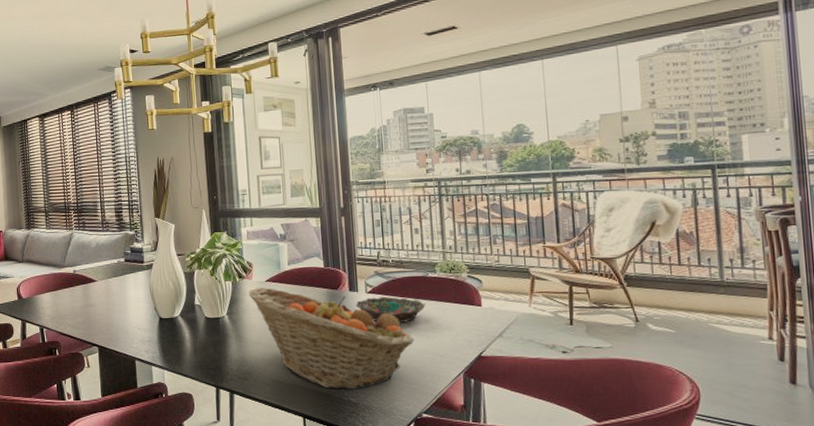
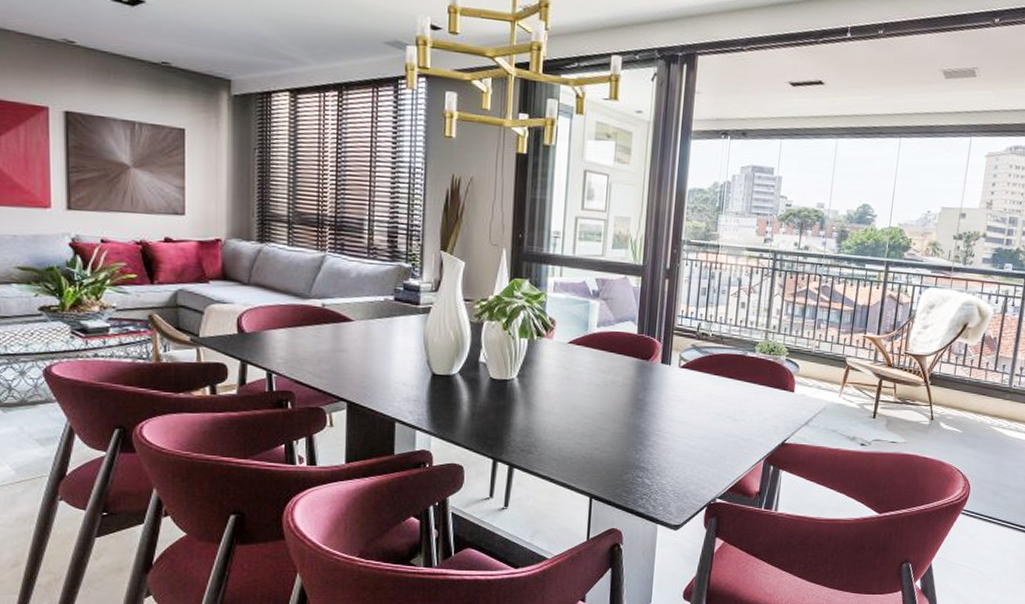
fruit basket: present [248,288,415,390] -> none [546,350,722,470]
bowl: present [355,297,426,323] -> none [665,372,739,403]

